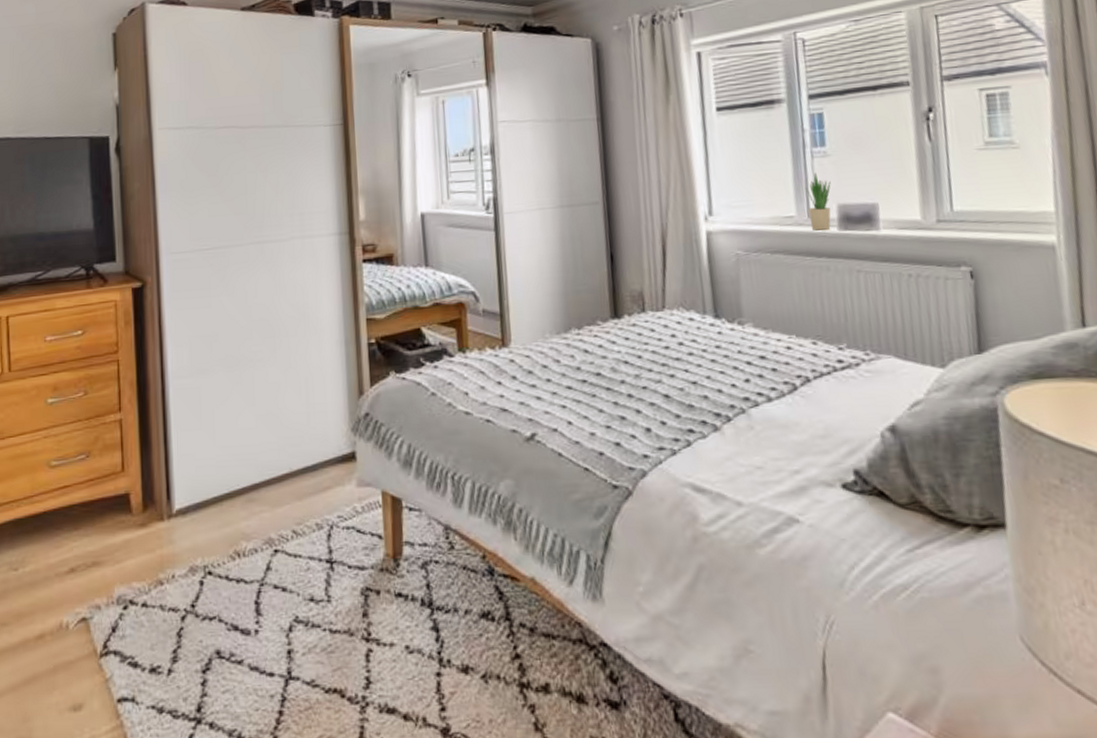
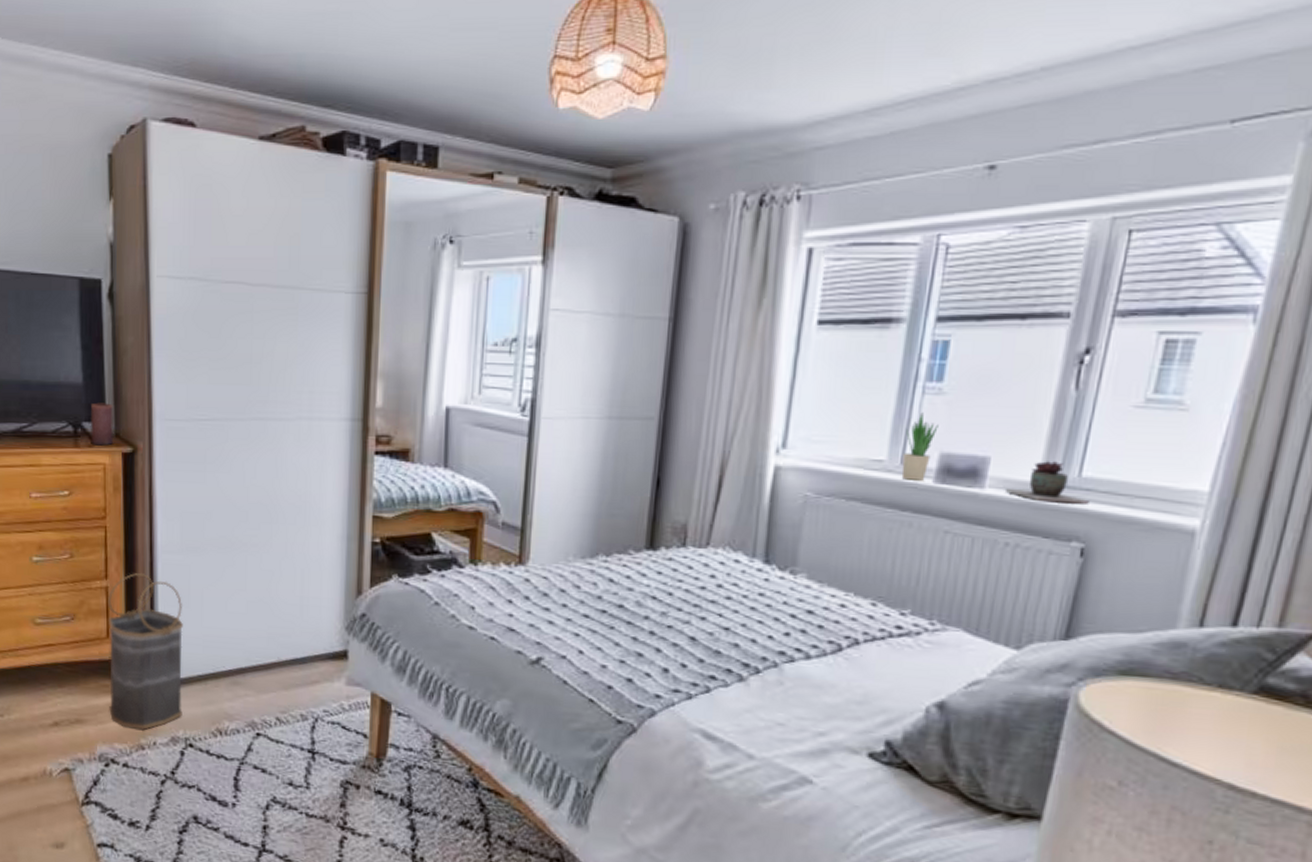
candle: none [102,244,123,285] -> present [91,402,113,446]
basket: none [122,400,200,564] -> present [108,572,183,730]
succulent plant: none [897,201,966,236] -> present [1006,461,1089,504]

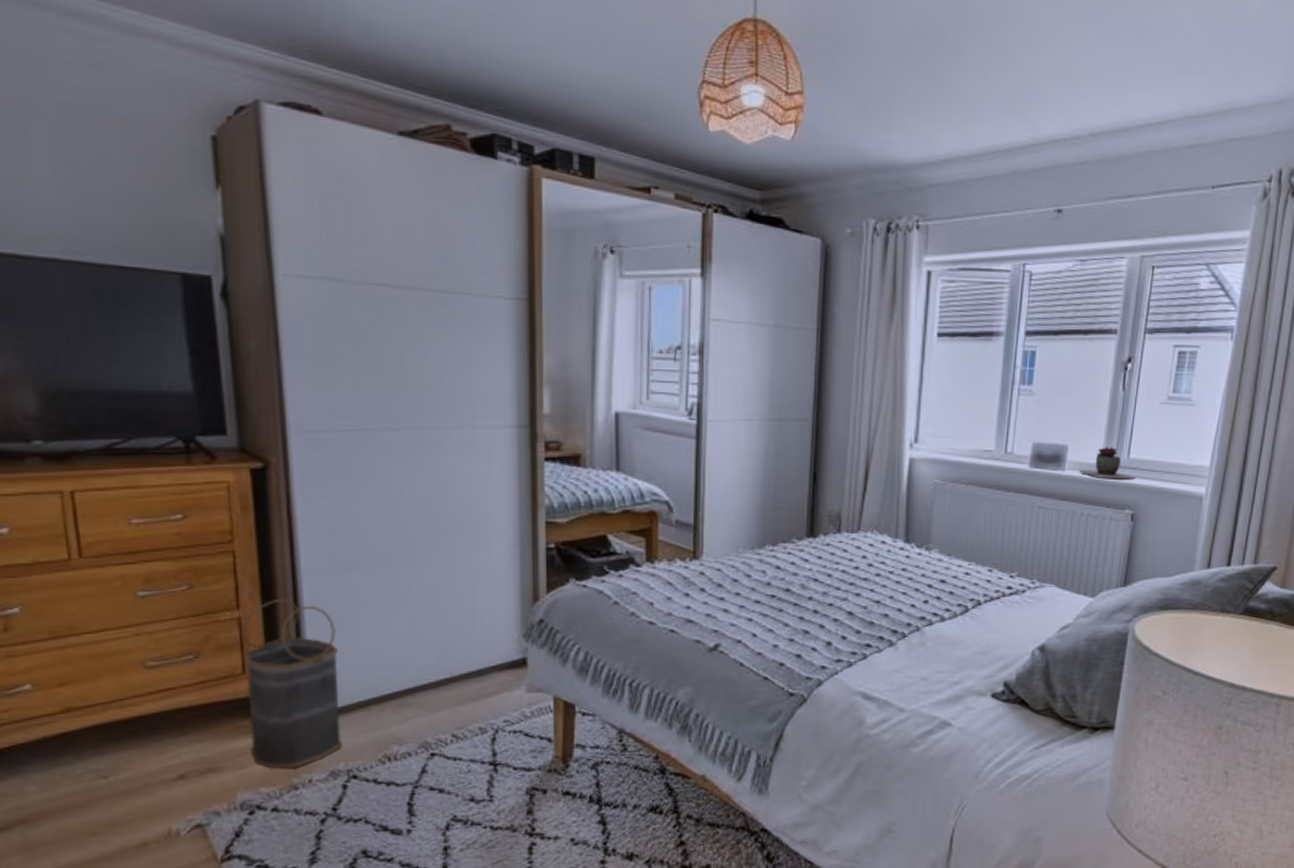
candle: present [91,402,113,446] -> none [206,414,237,462]
potted plant: present [901,412,939,481] -> none [1006,410,1031,466]

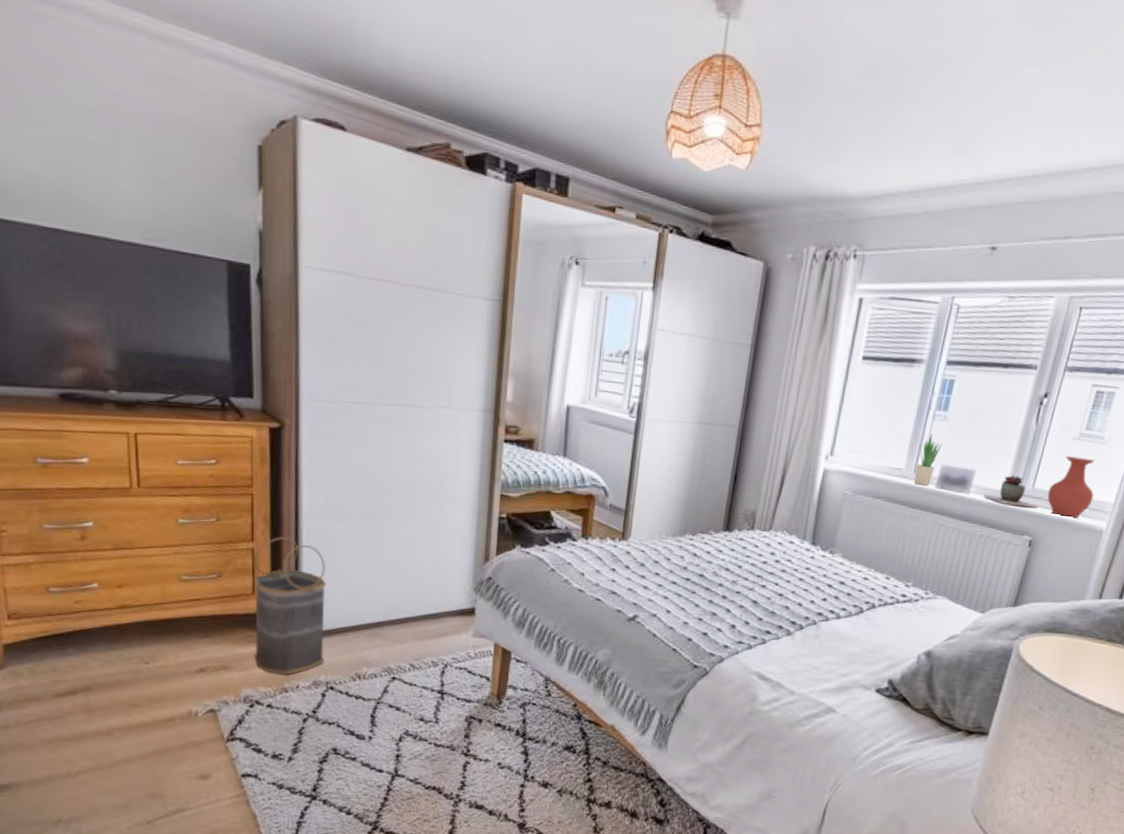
potted plant: none [1006,410,1031,466] -> present [913,434,942,486]
vase: none [1143,422,1189,486] -> present [1047,456,1095,518]

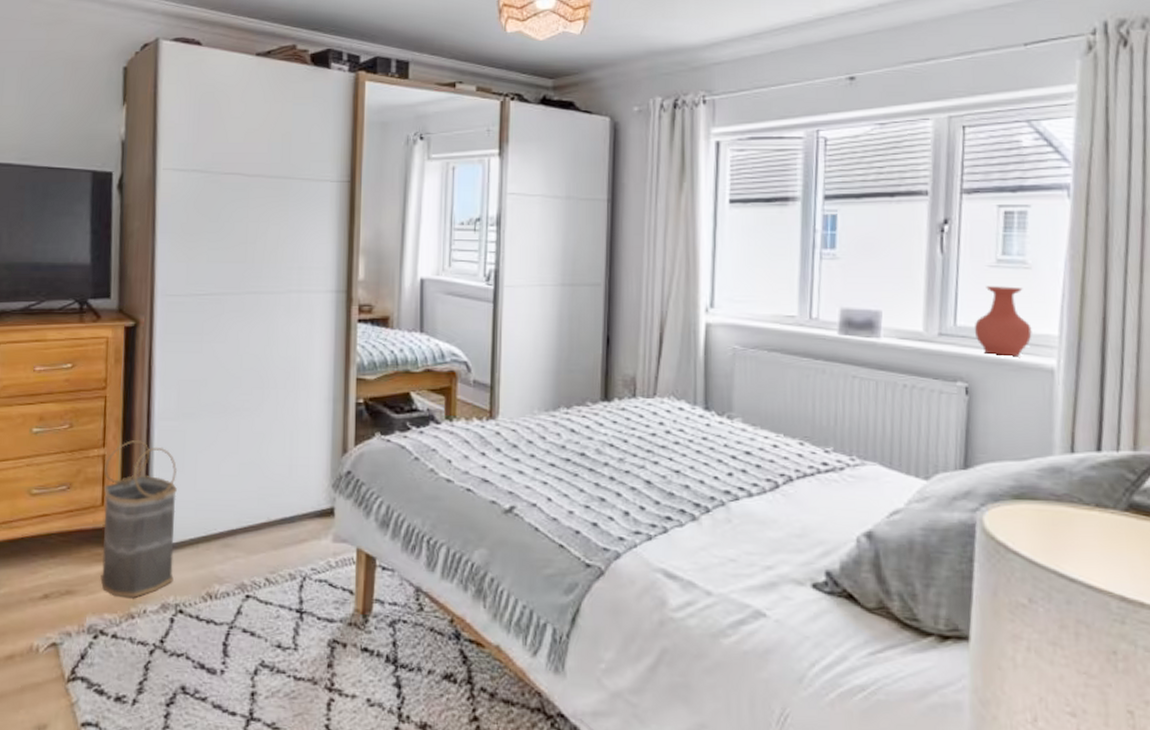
potted plant: present [913,434,942,486] -> none [810,275,837,333]
succulent plant: present [984,475,1038,509] -> none [898,313,966,349]

